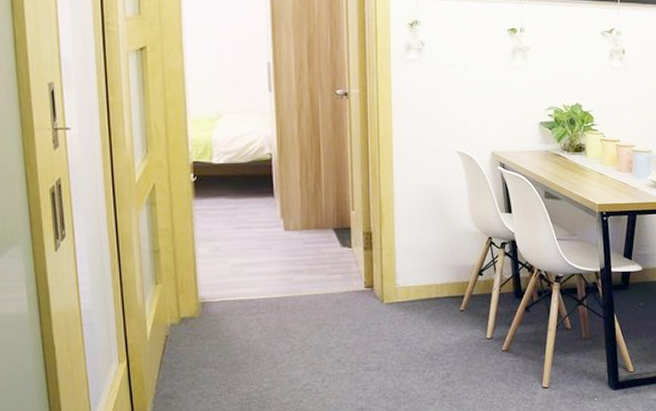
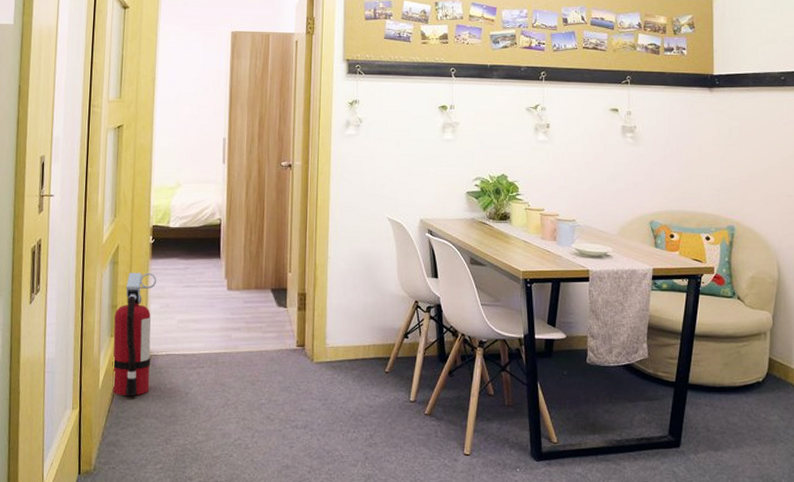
fire extinguisher: none [157,213,205,346] -> present [112,272,157,396]

